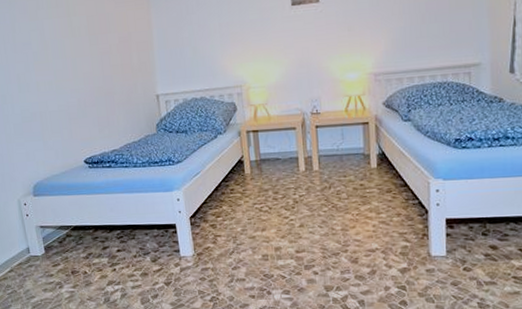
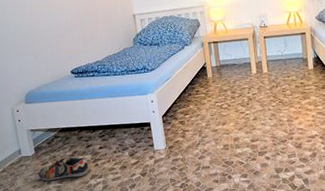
shoe: none [49,259,105,285] -> present [38,157,89,181]

